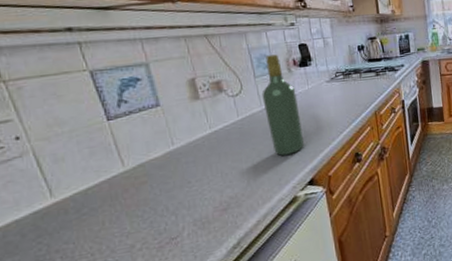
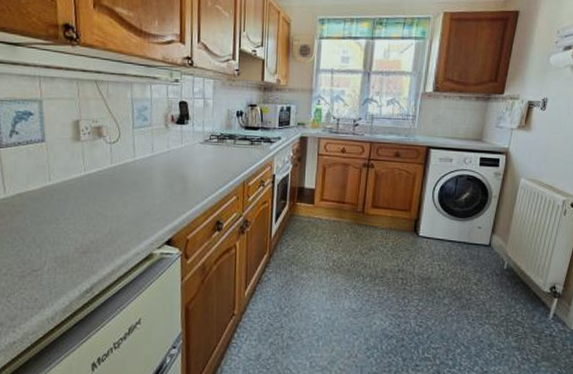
wine bottle: present [262,54,305,156] -> none [136,108,170,210]

